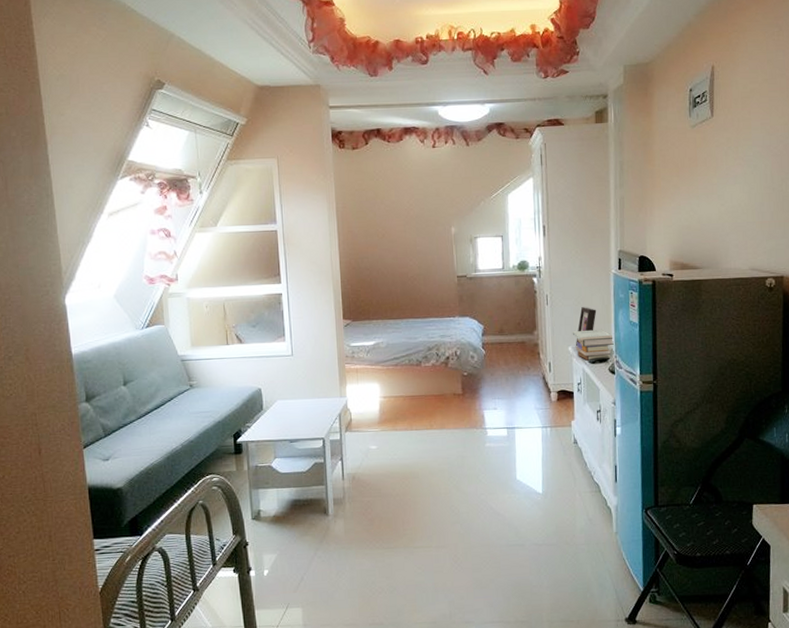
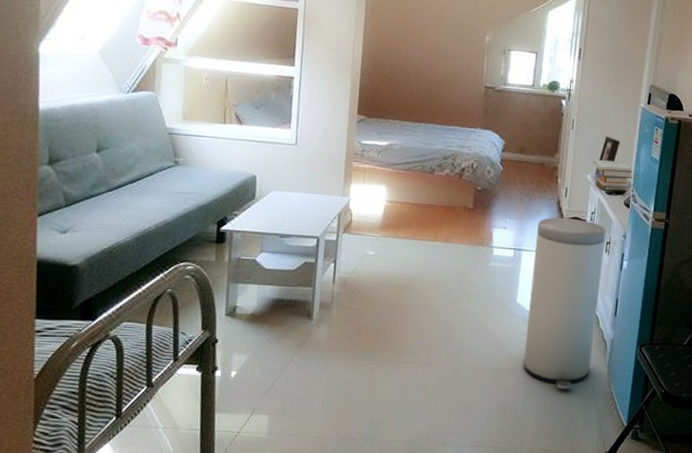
pedal bin: none [527,391,599,560] -> present [523,217,607,390]

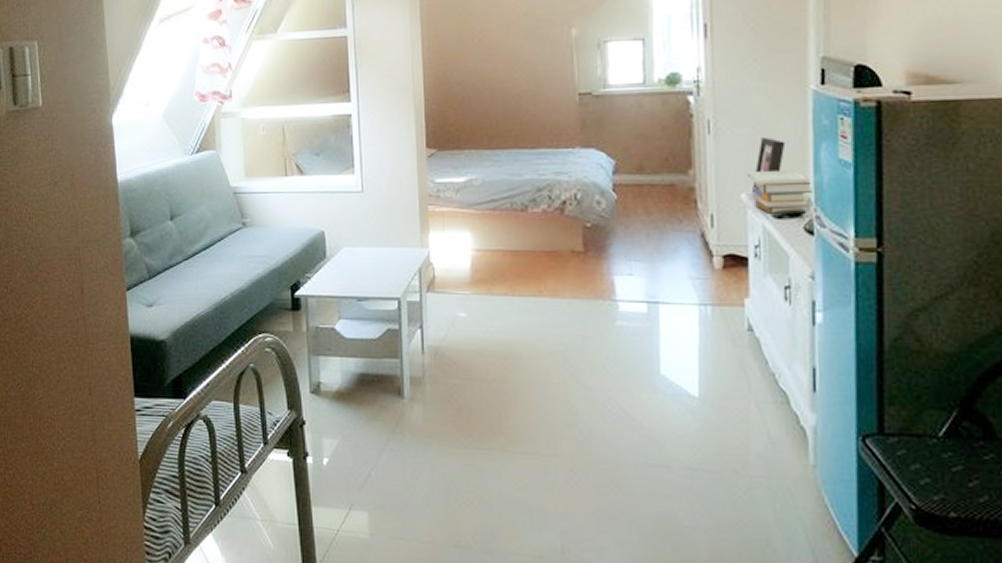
pedal bin: present [523,217,607,390] -> none [676,256,786,498]

